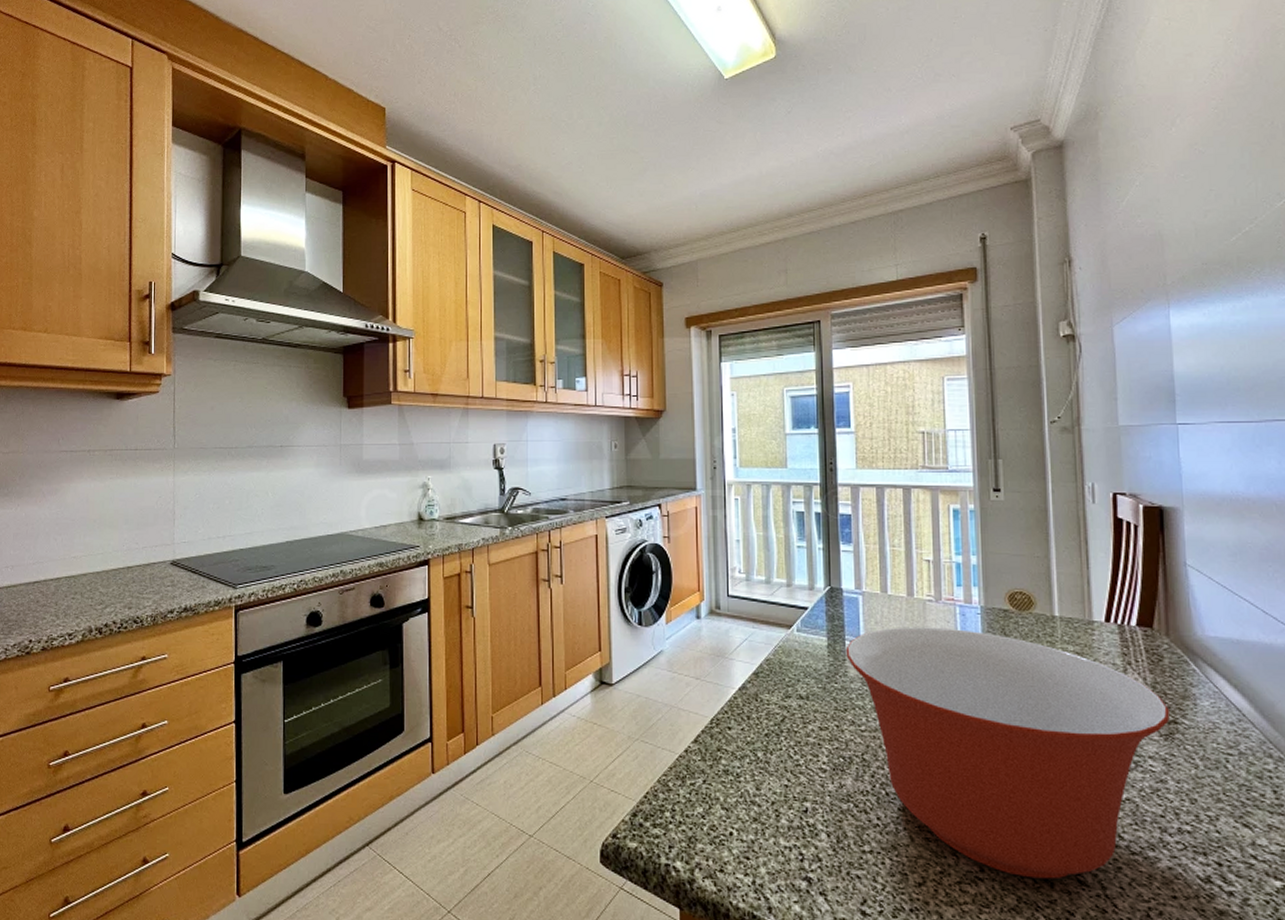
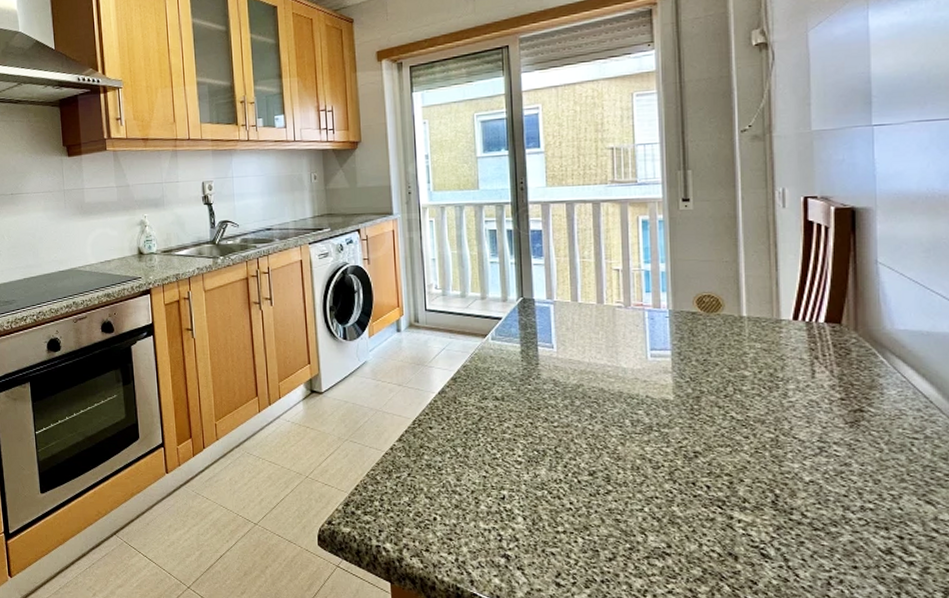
mixing bowl: present [845,627,1170,879] -> none [538,331,855,553]

